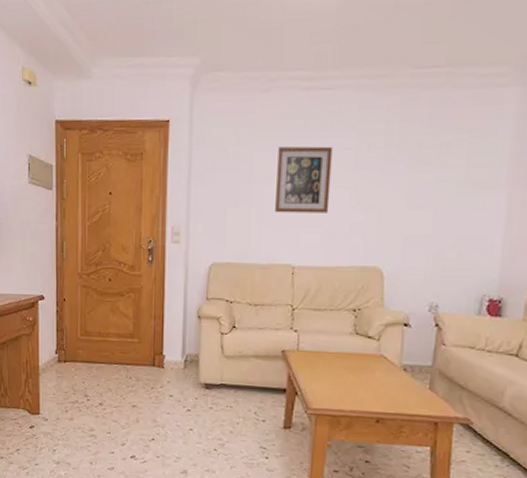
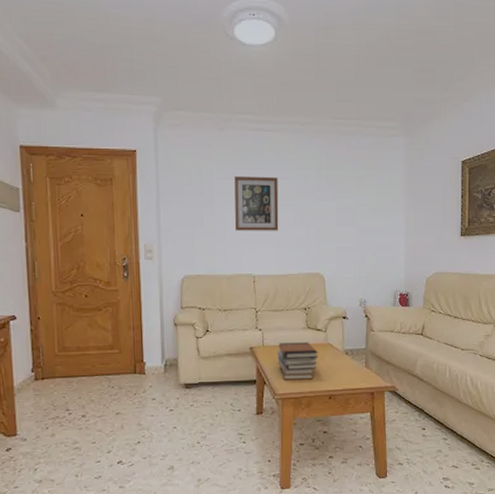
book stack: none [314,349,367,397] -> present [277,342,318,380]

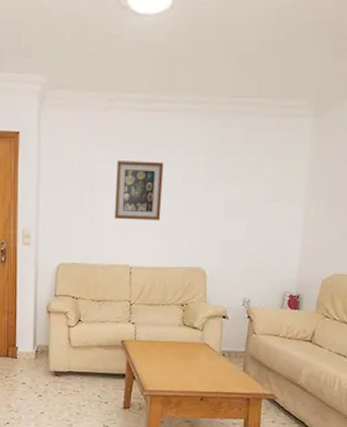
book stack: present [277,342,318,380] -> none [149,338,192,379]

